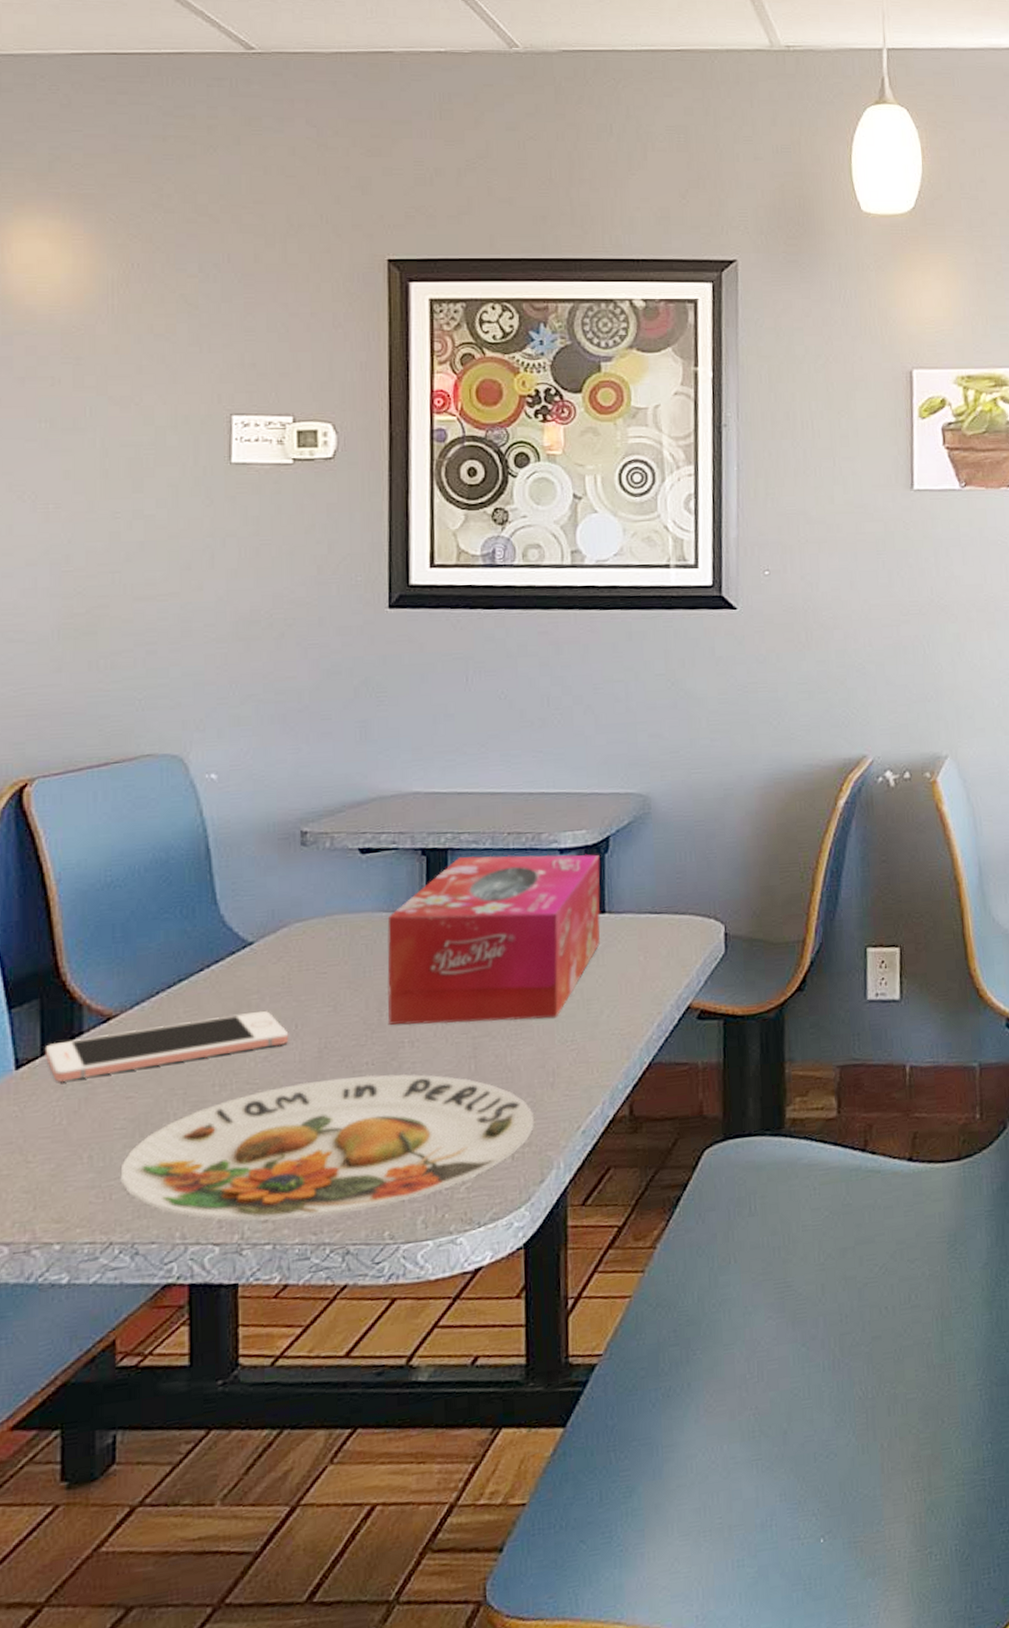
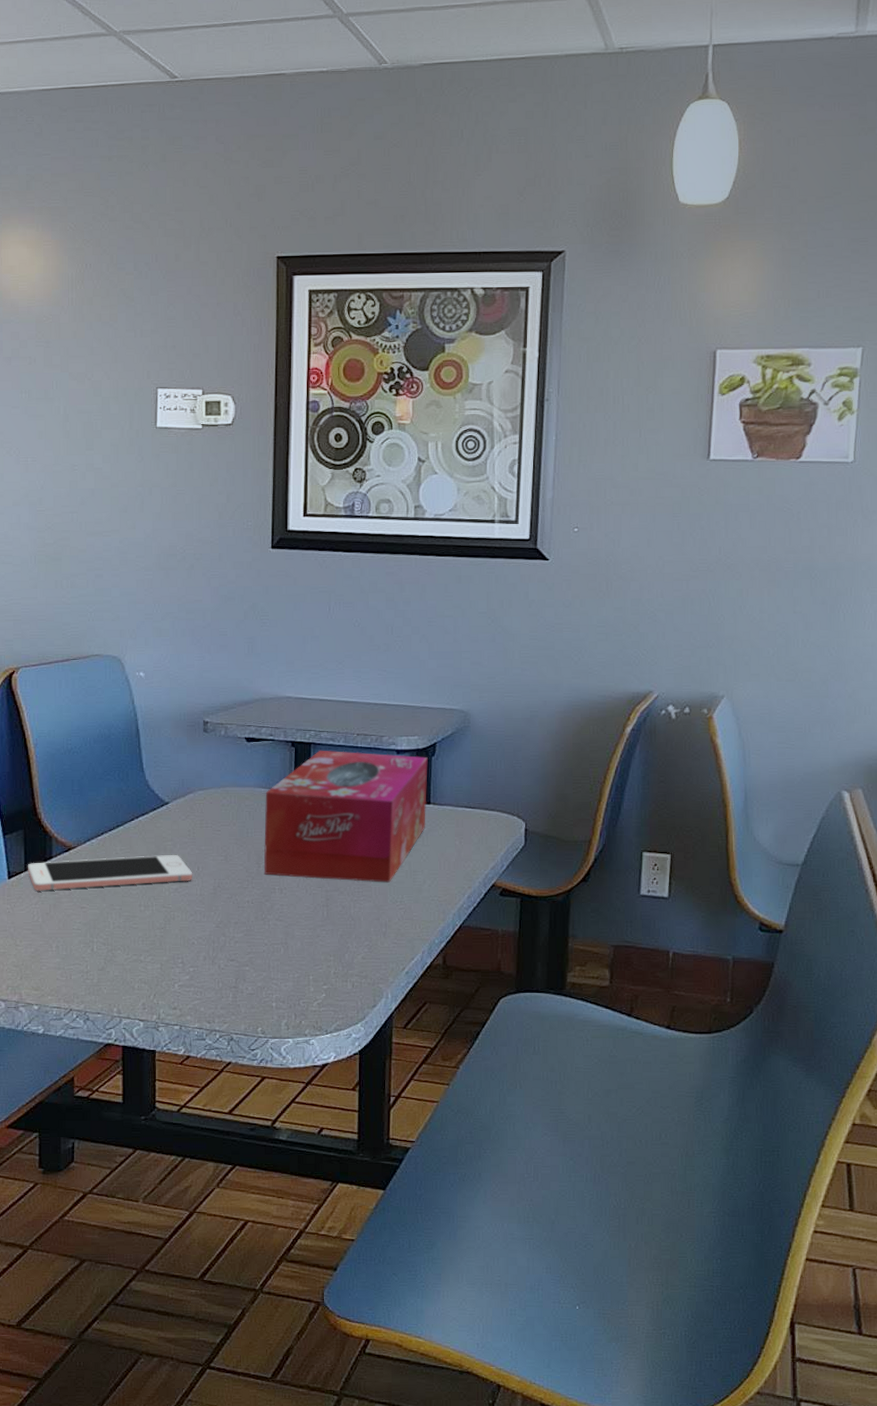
plate: present [120,1074,535,1221] -> none [77,910,371,1010]

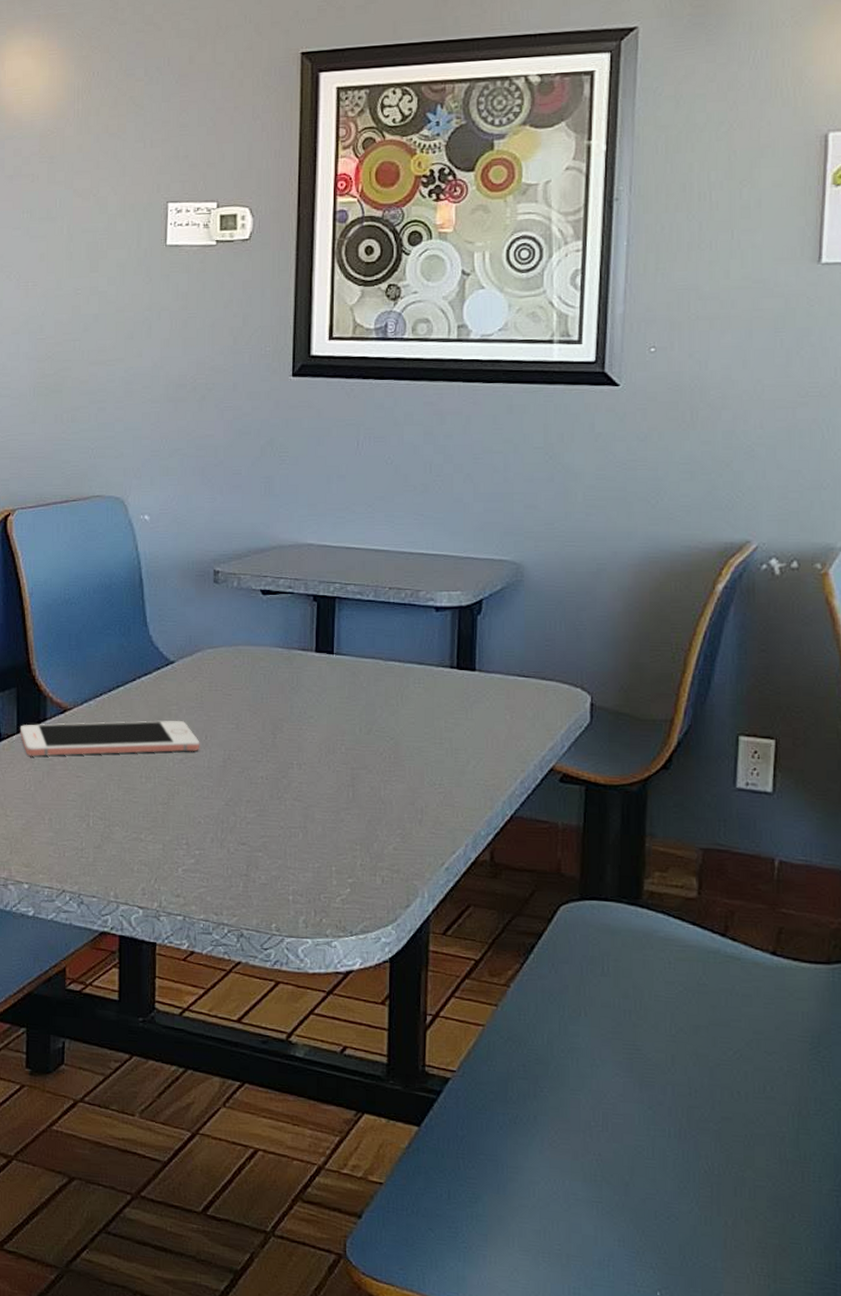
tissue box: present [263,750,428,883] -> none [280,605,473,762]

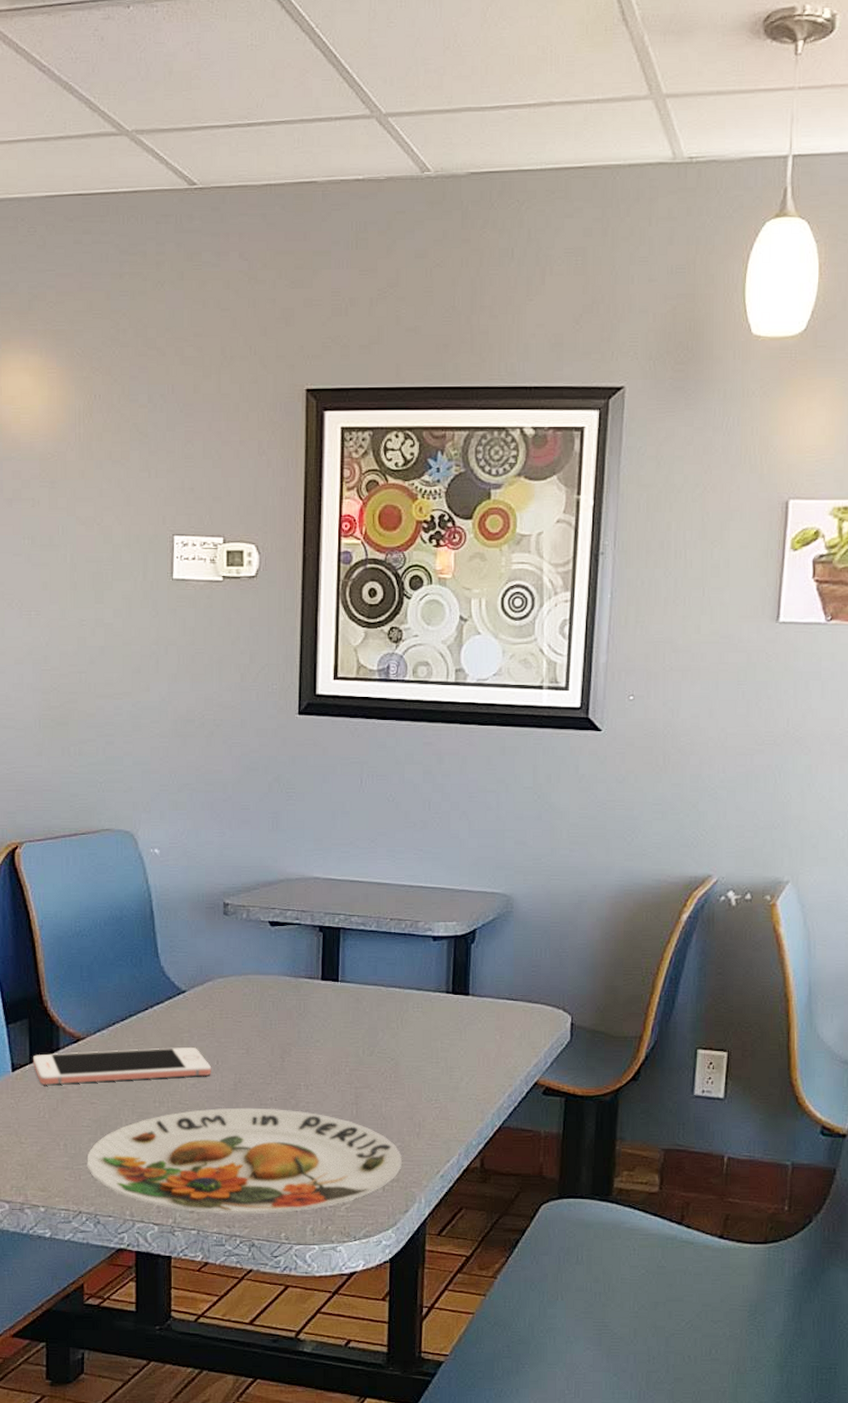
plate: none [71,785,404,902] -> present [87,1107,403,1214]

